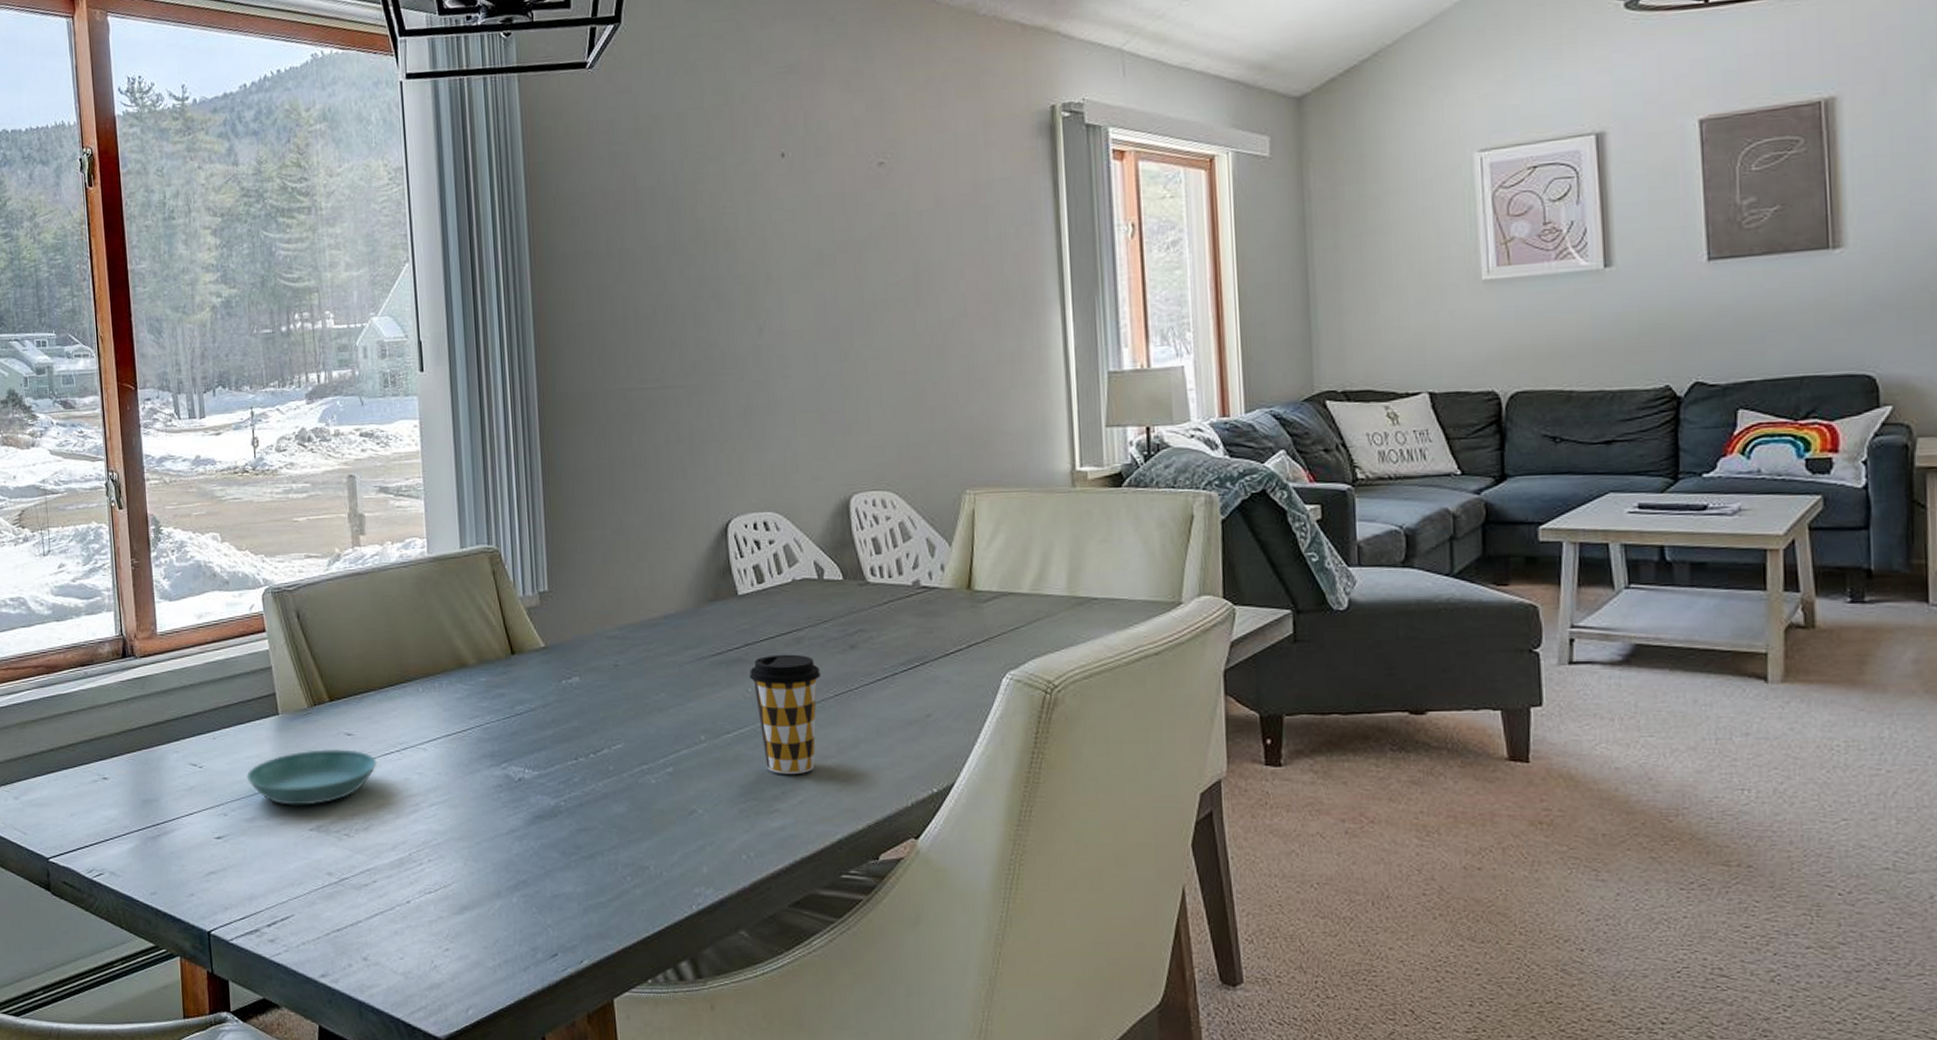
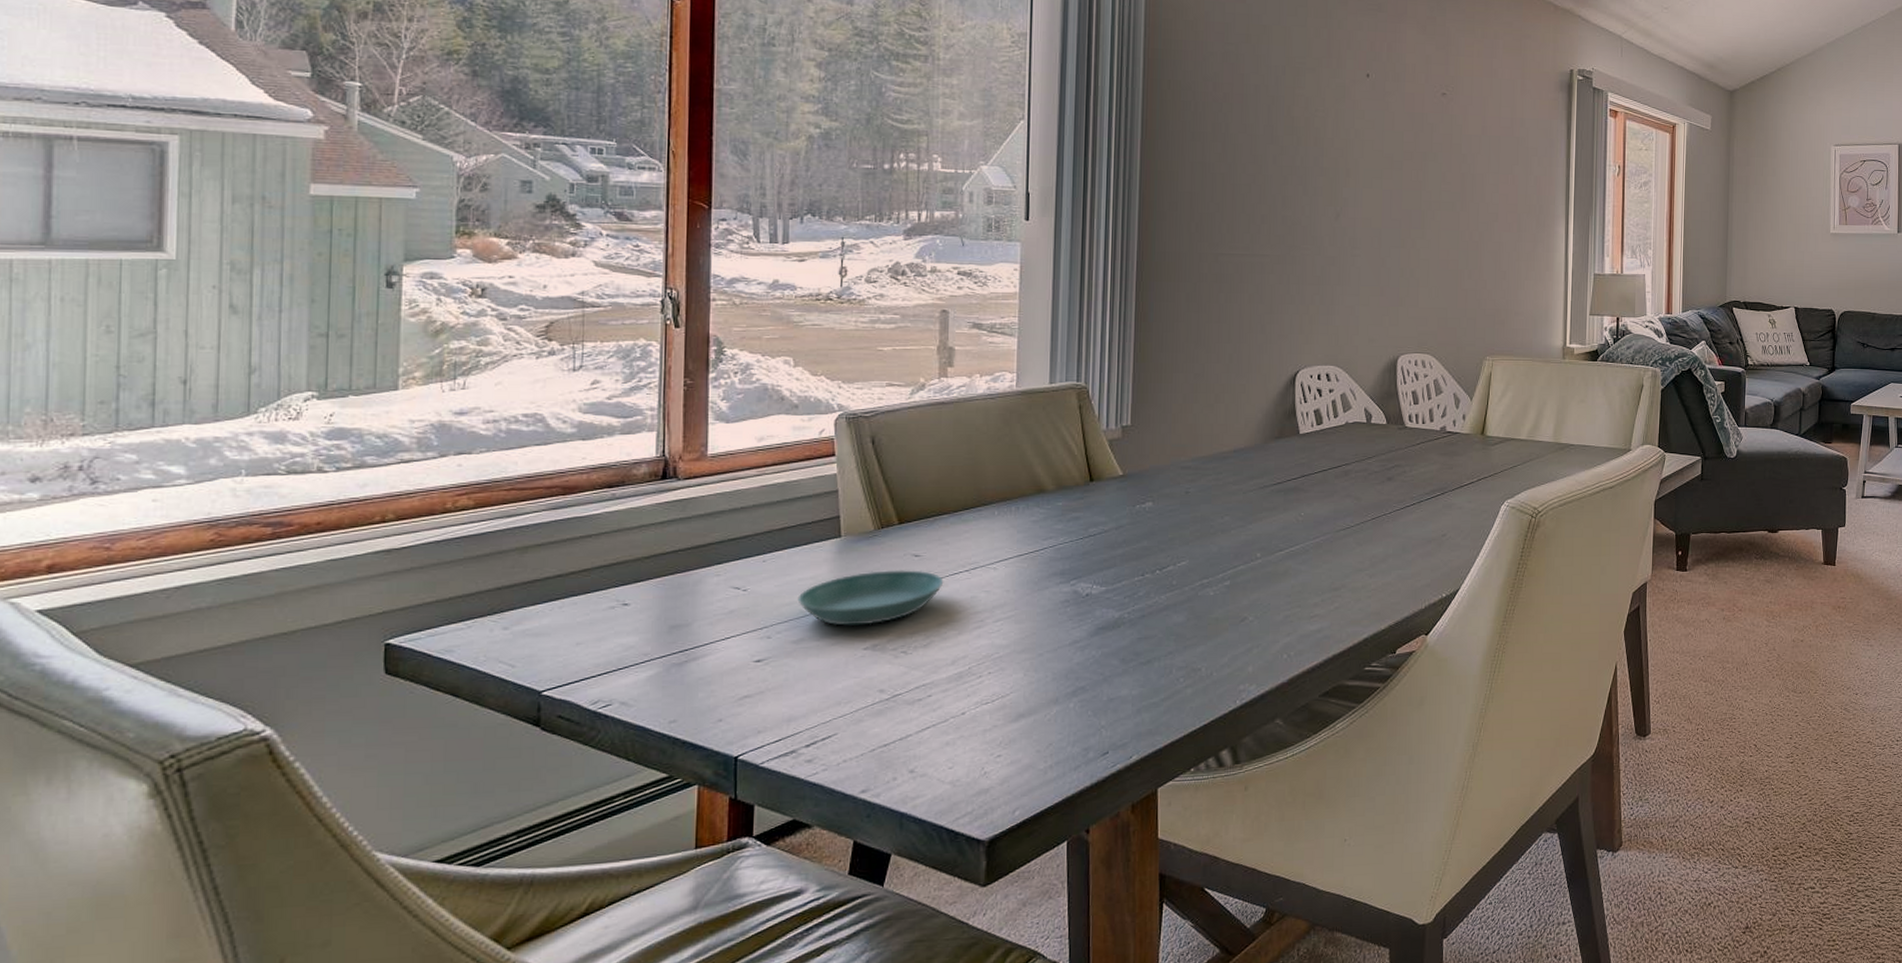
coffee cup: present [749,654,822,774] -> none [1302,484,1363,585]

